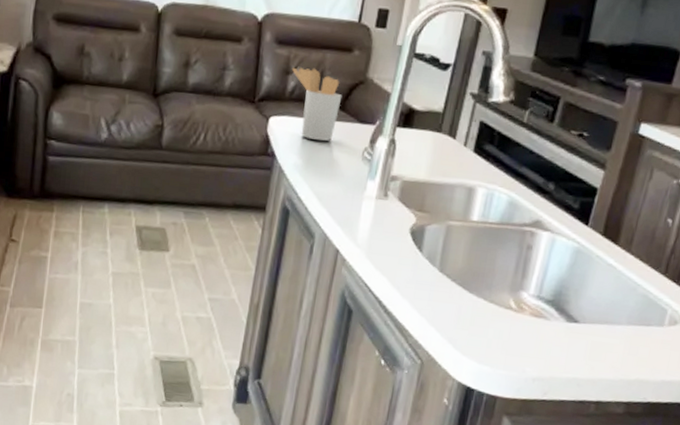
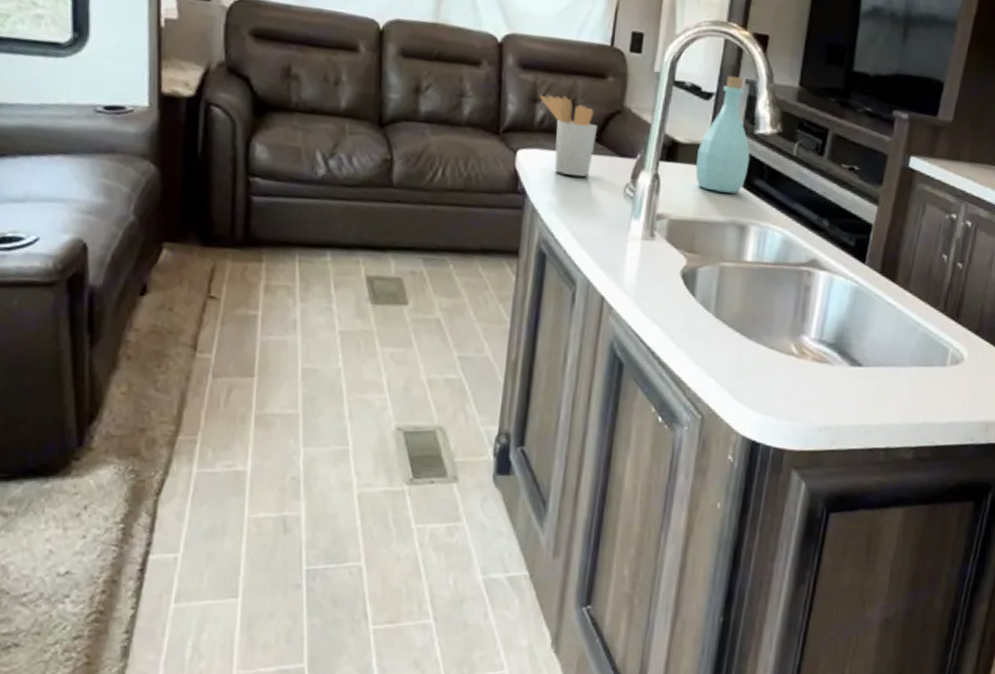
bottle: none [429,47,482,158] -> present [696,75,750,194]

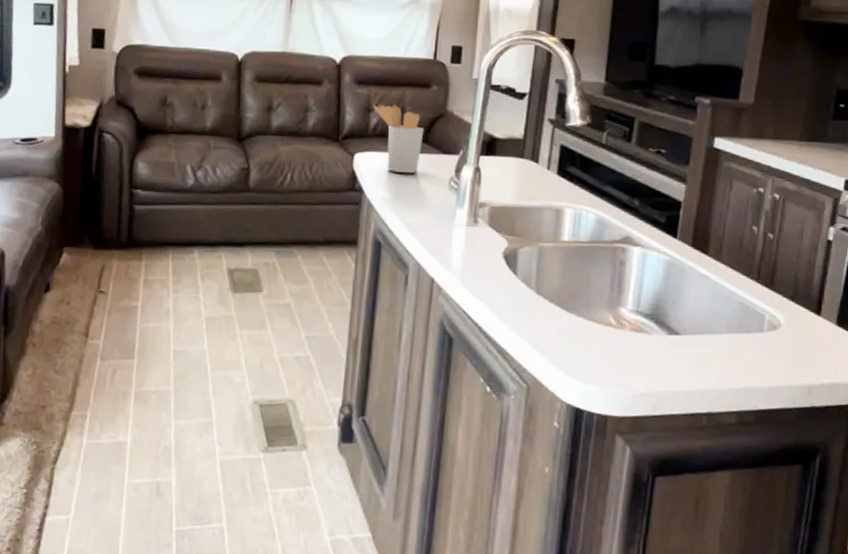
bottle: present [696,75,750,194] -> none [513,76,563,181]

